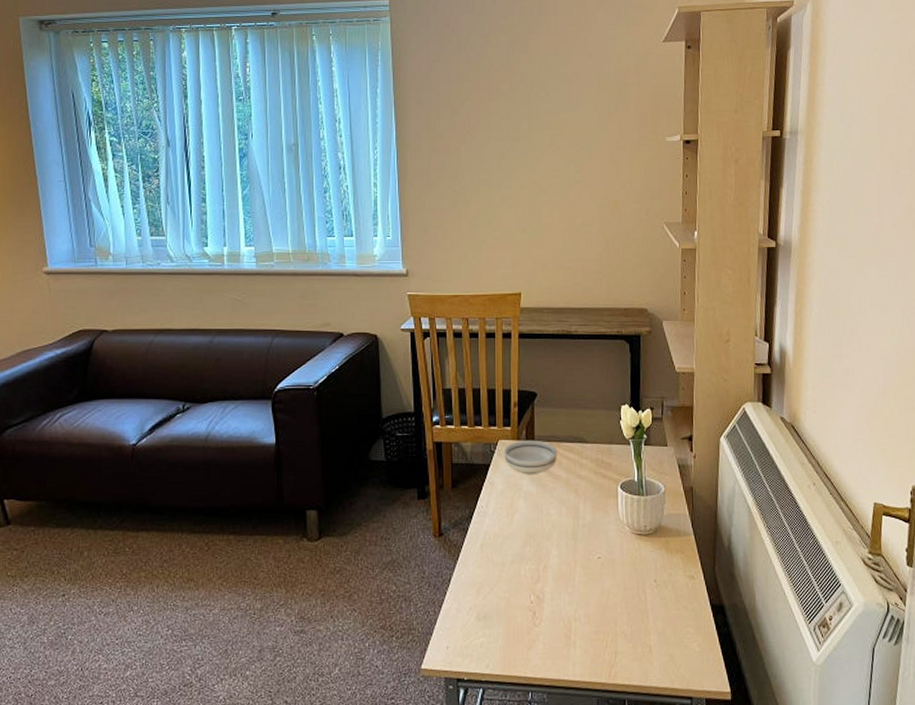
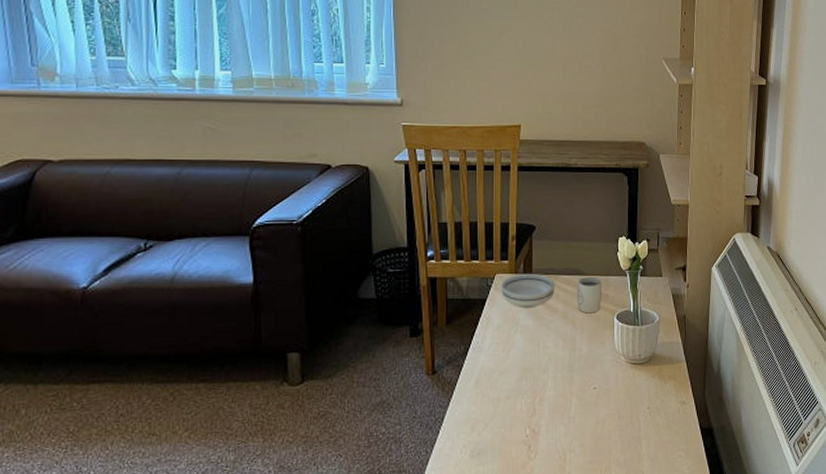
mug: none [580,444,605,482] -> present [578,276,602,314]

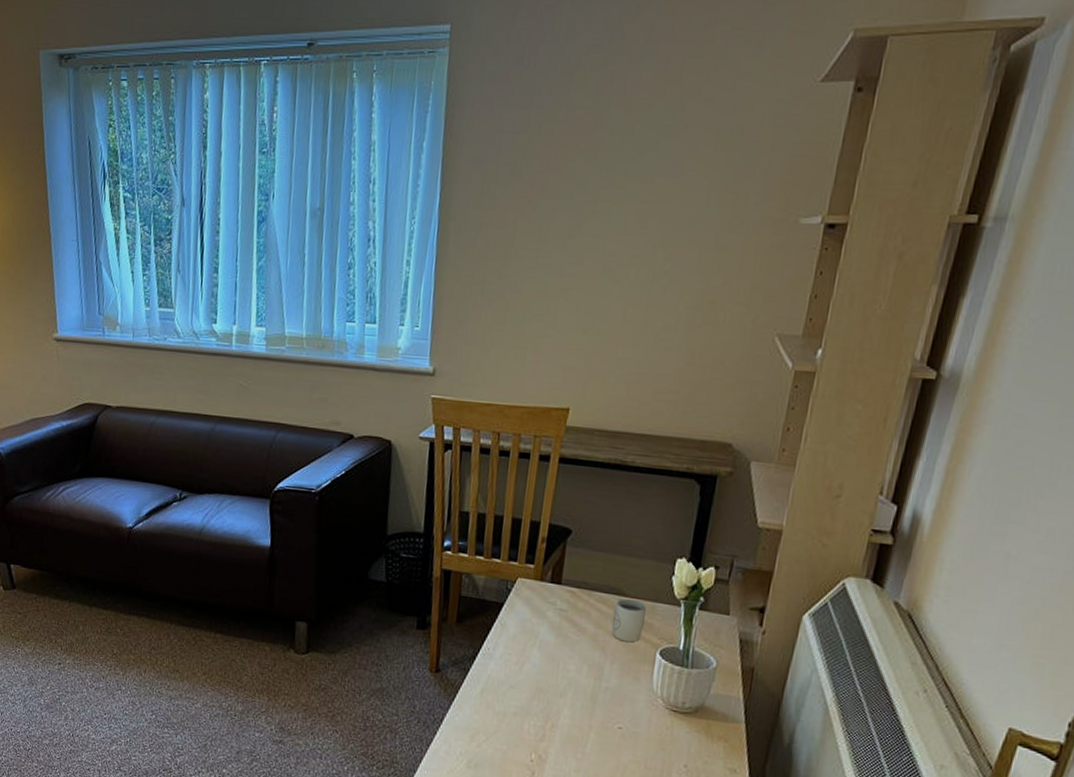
bowl: present [501,273,555,308] -> none [522,581,587,622]

